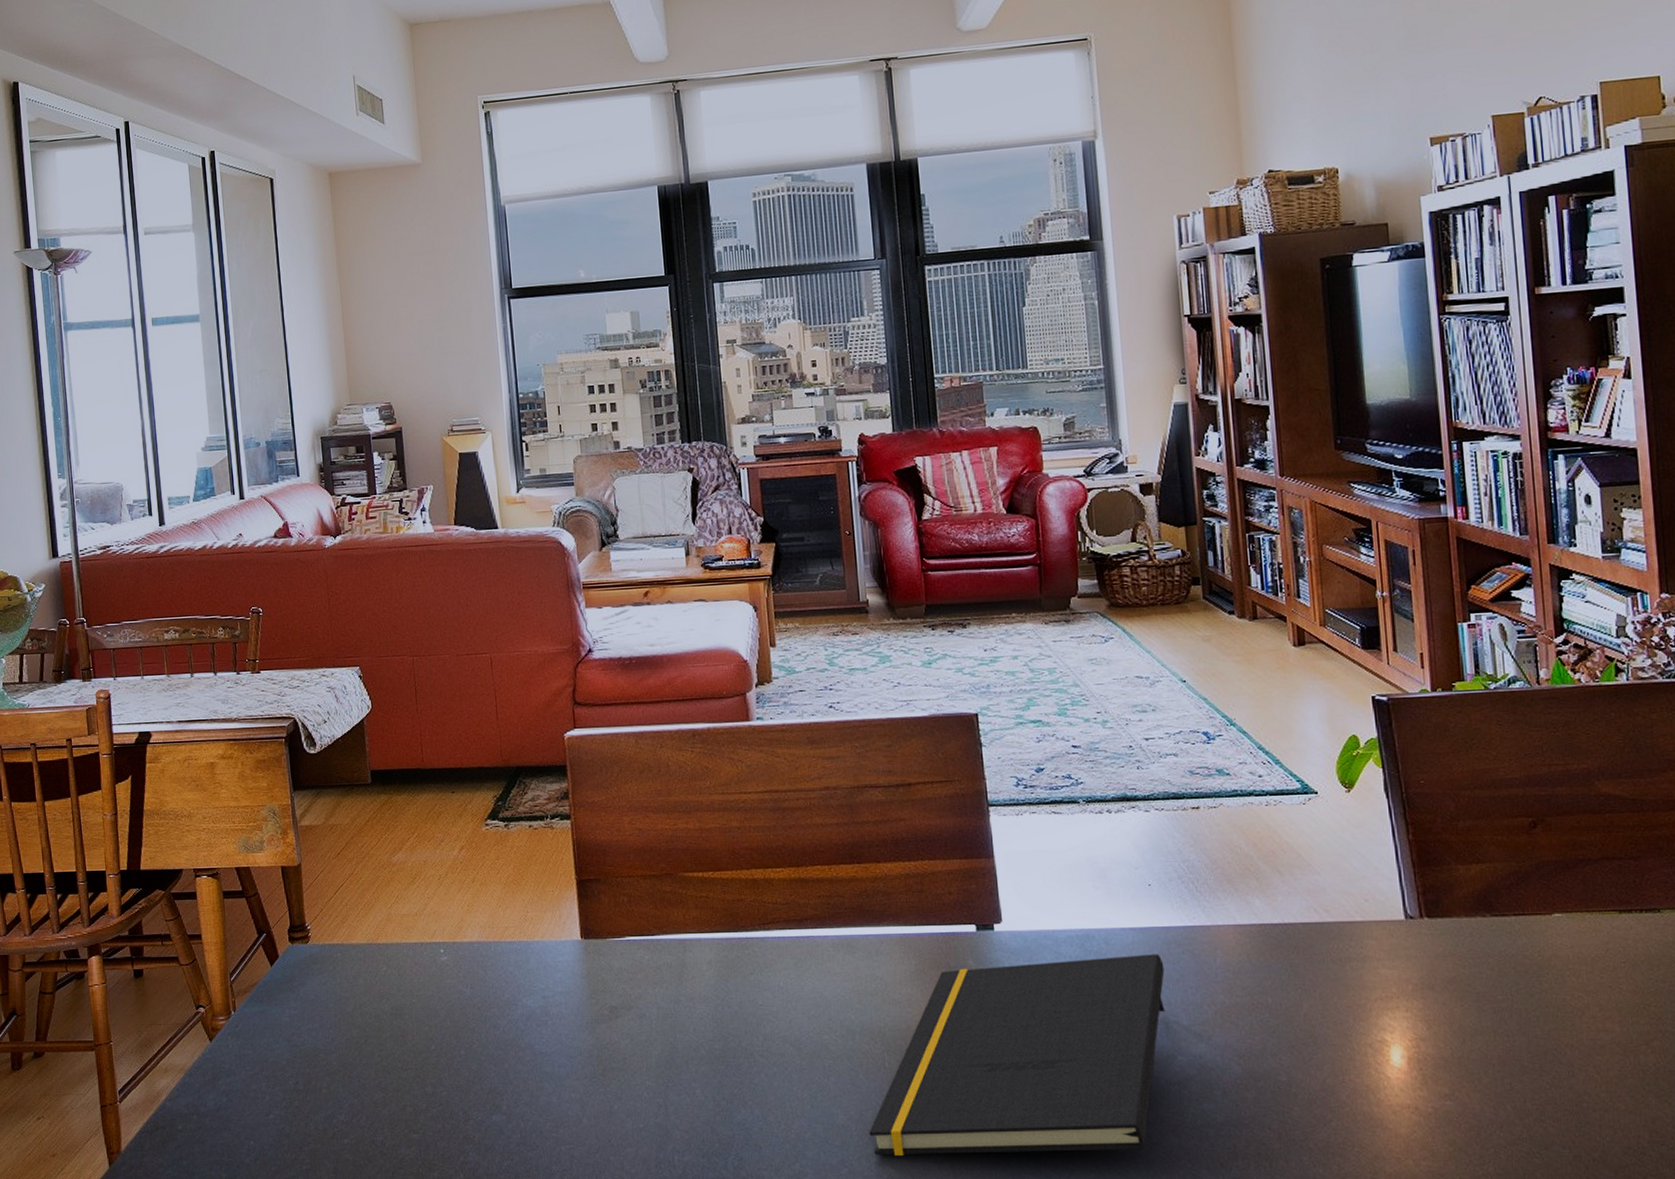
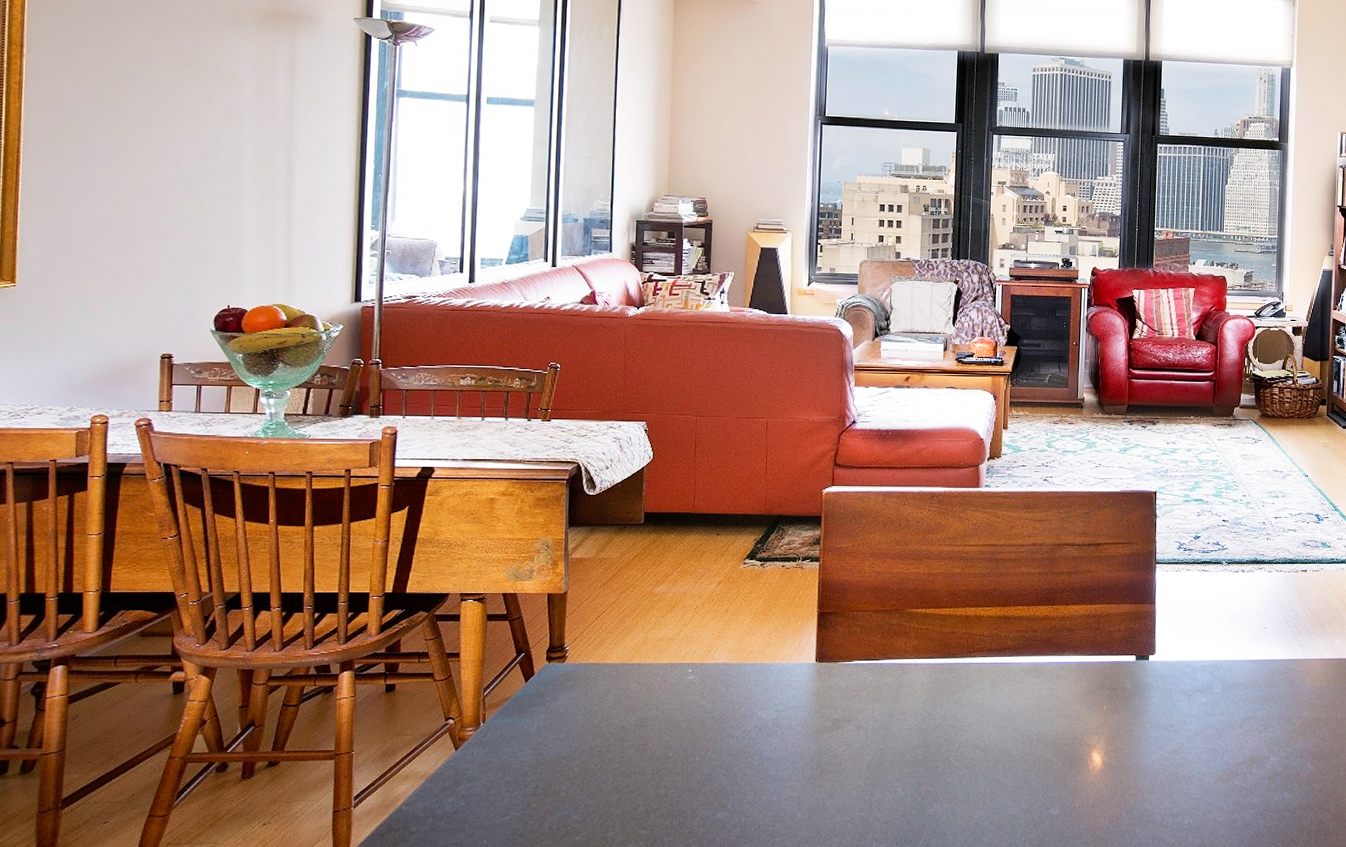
notepad: present [869,953,1165,1156] -> none [1034,680,1269,839]

